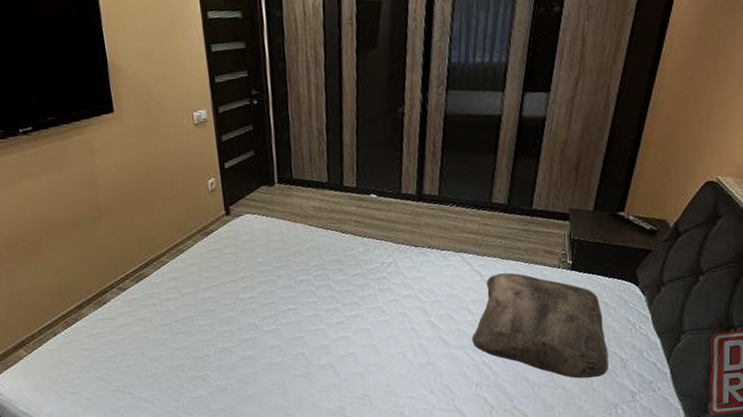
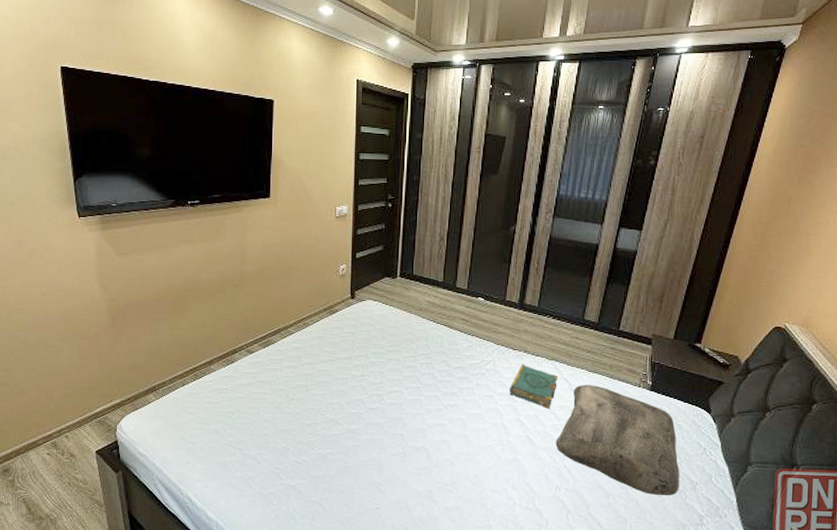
book: none [416,260,468,305] -> present [510,363,558,409]

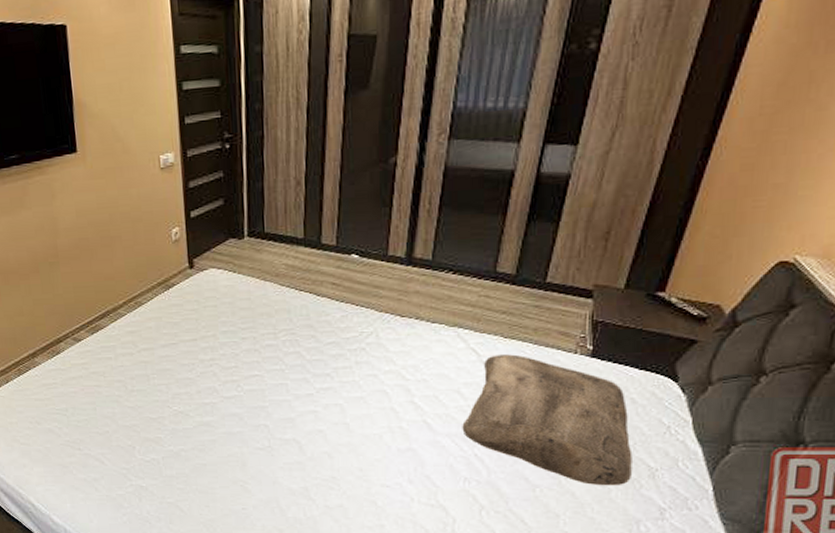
book: present [510,363,558,409] -> none [399,333,462,387]

